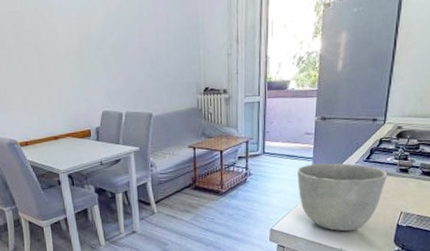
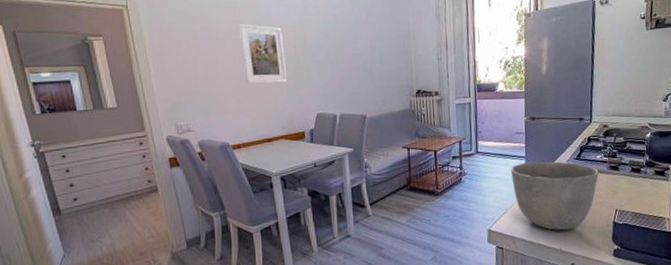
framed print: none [19,14,72,80] -> present [238,23,288,84]

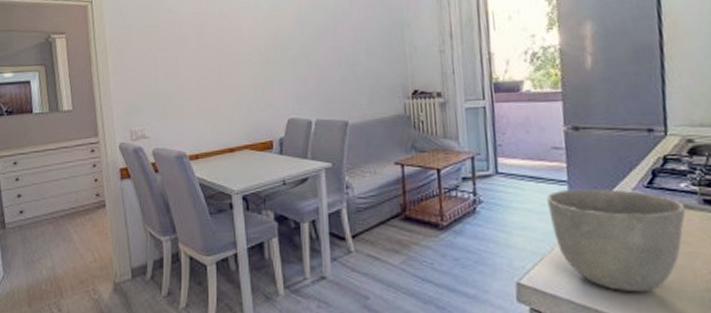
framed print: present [238,23,288,84] -> none [203,15,255,84]

